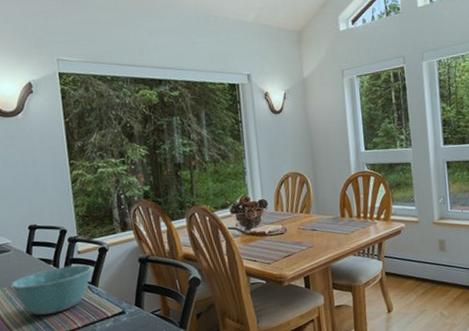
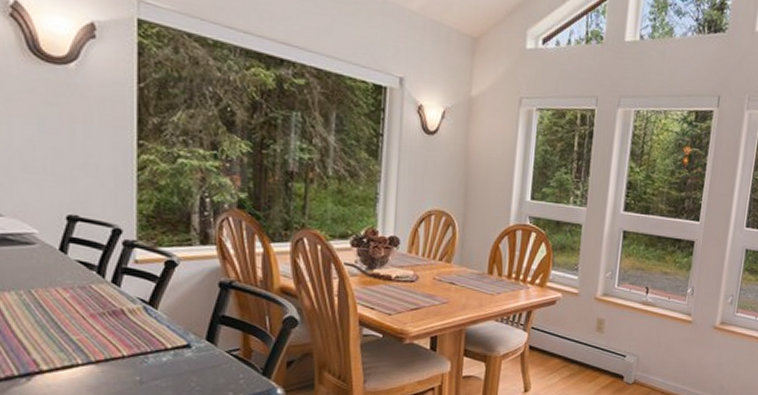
bowl: present [10,264,92,316] -> none [30,276,153,335]

